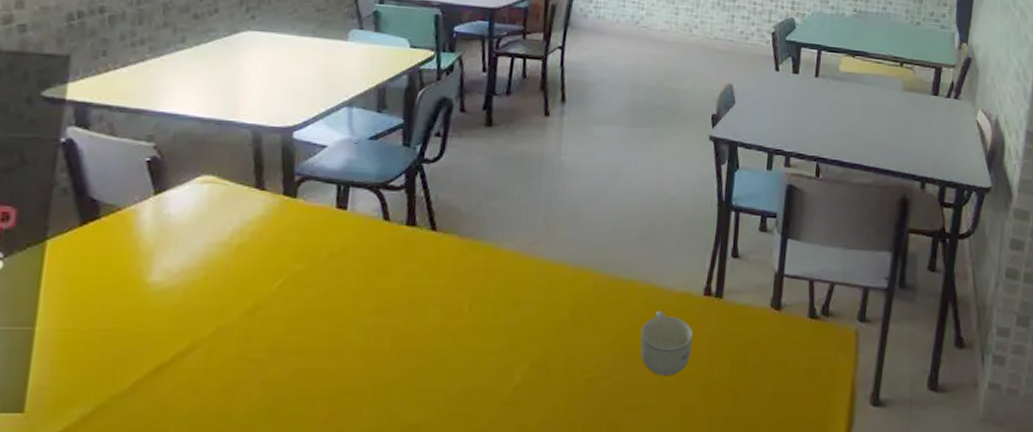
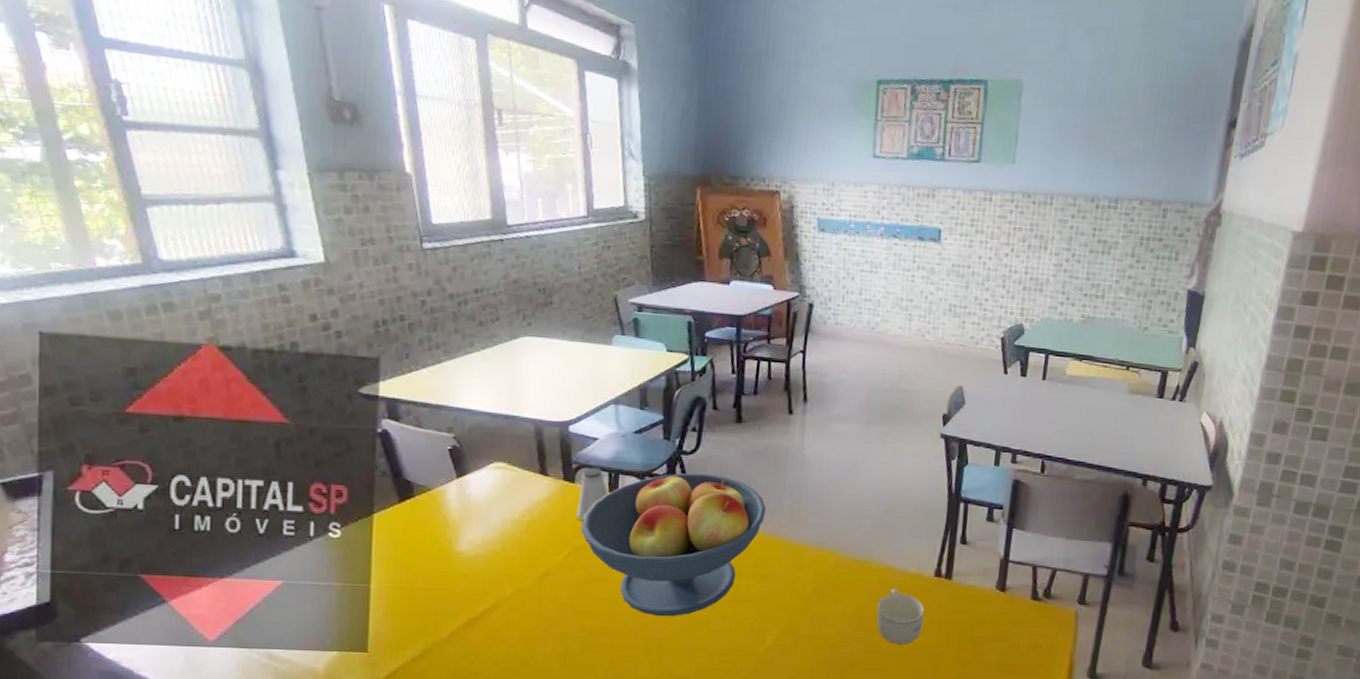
saltshaker: none [297,180,336,242] -> present [577,468,608,521]
fruit bowl: none [301,183,518,354] -> present [581,473,767,617]

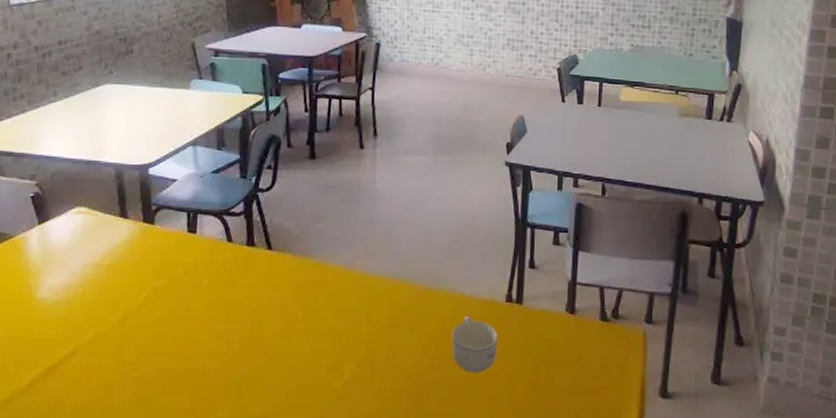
saltshaker: present [577,468,608,521] -> none [156,209,187,261]
fruit bowl: present [581,473,767,617] -> none [160,209,341,355]

